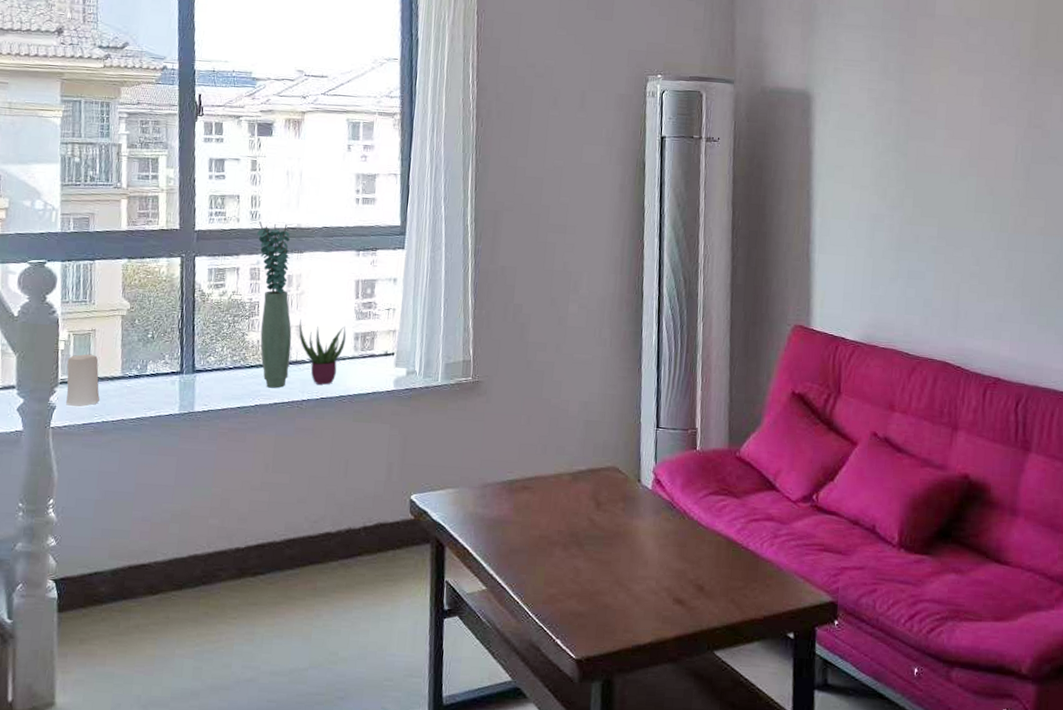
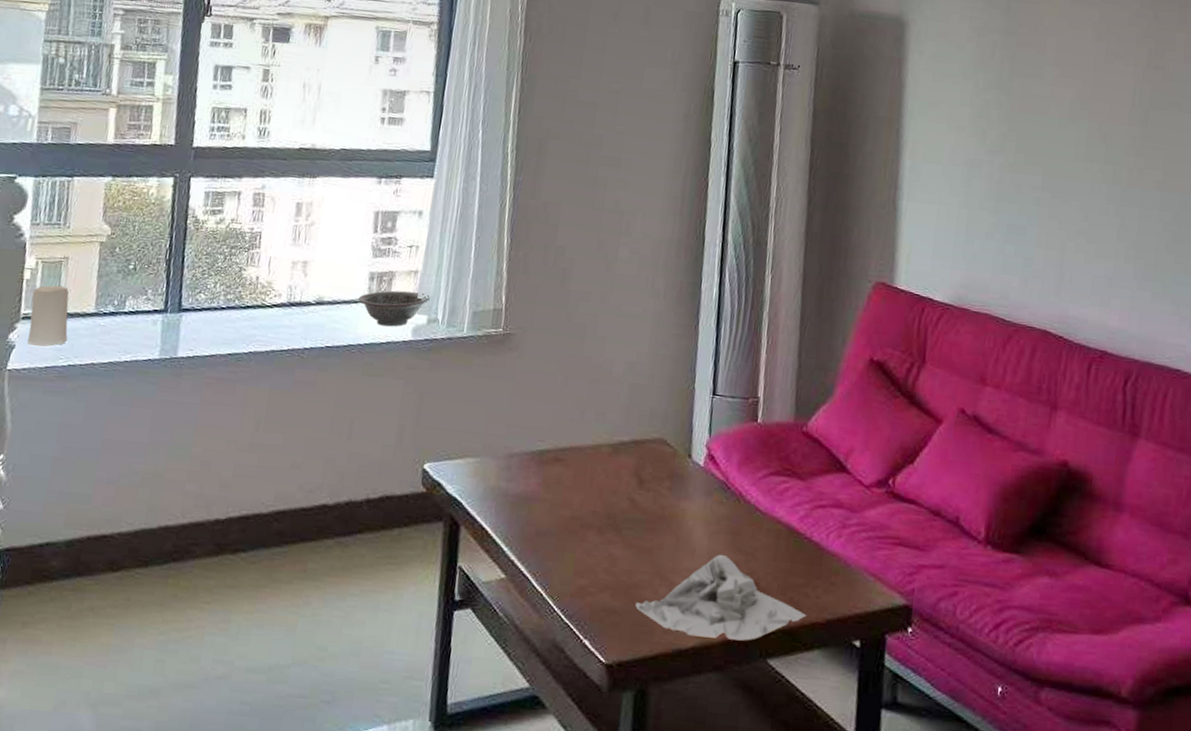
vase: present [257,222,292,388] -> none [259,140,303,333]
potted plant: present [299,319,346,385] -> none [305,254,360,331]
decorative bowl: none [346,348,407,379] -> present [358,290,430,327]
tissue: none [599,564,747,636] -> present [635,555,807,641]

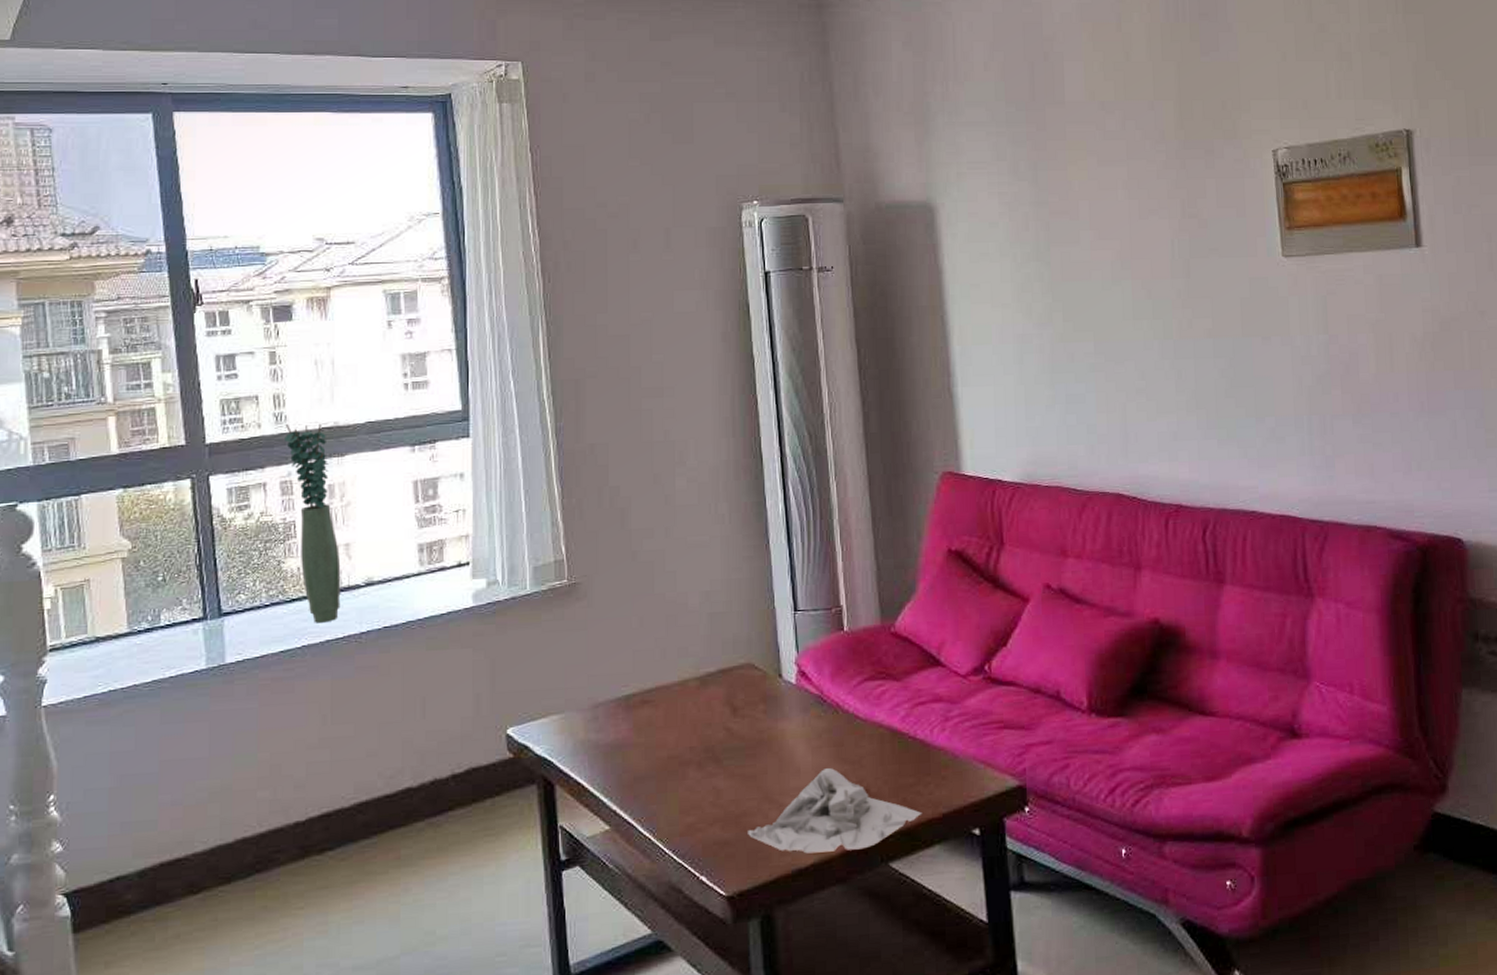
candle: present [27,285,70,348] -> none [56,610,104,678]
vase: none [259,140,303,333] -> present [285,423,341,623]
decorative bowl: present [358,290,430,327] -> none [410,557,486,597]

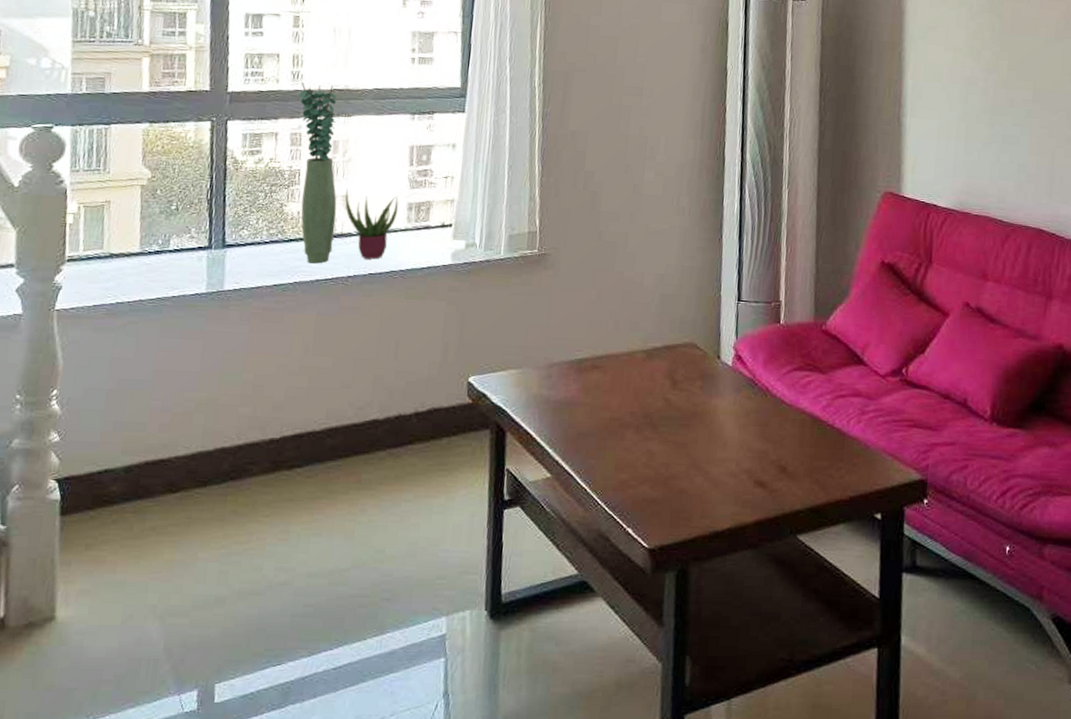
potted plant: none [348,535,407,611] -> present [345,188,399,259]
tissue: present [748,768,922,854] -> none [674,445,832,520]

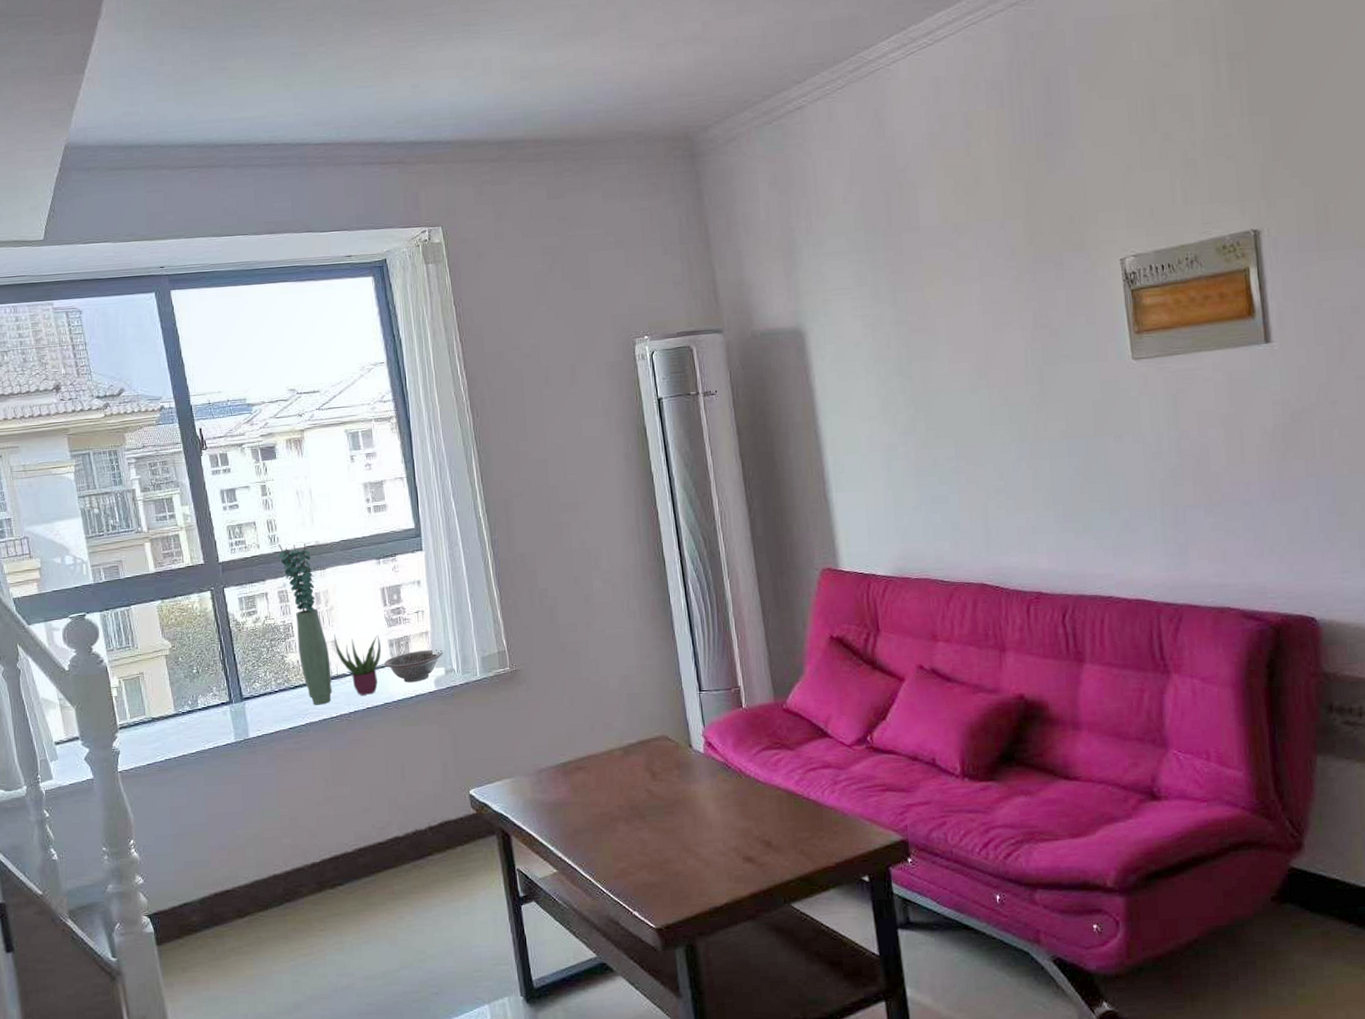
decorative bowl: none [398,219,467,253] -> present [384,650,443,683]

